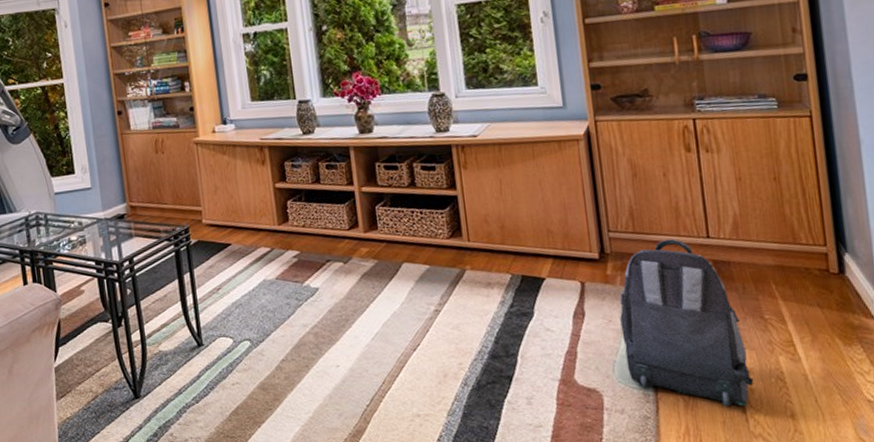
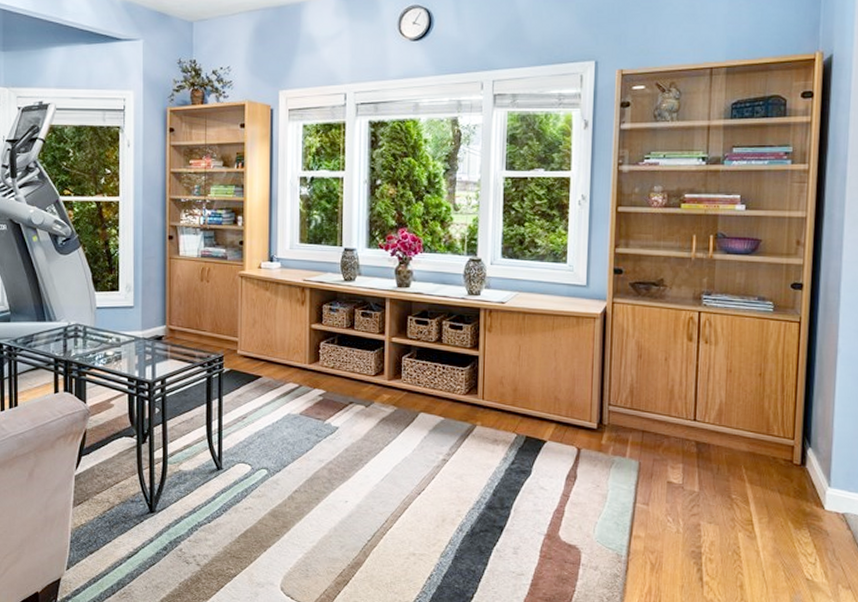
backpack: present [619,239,754,407] -> none [606,418,714,574]

